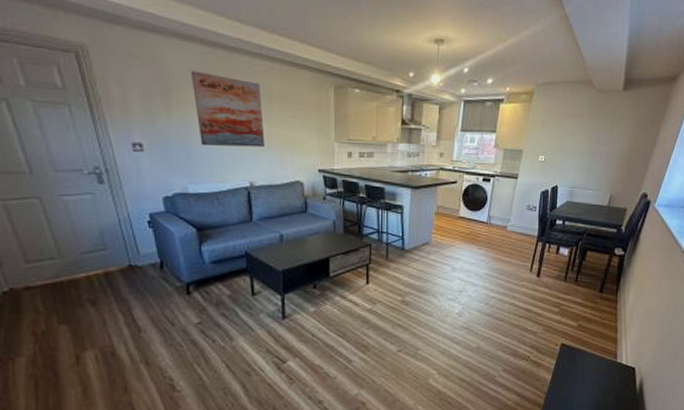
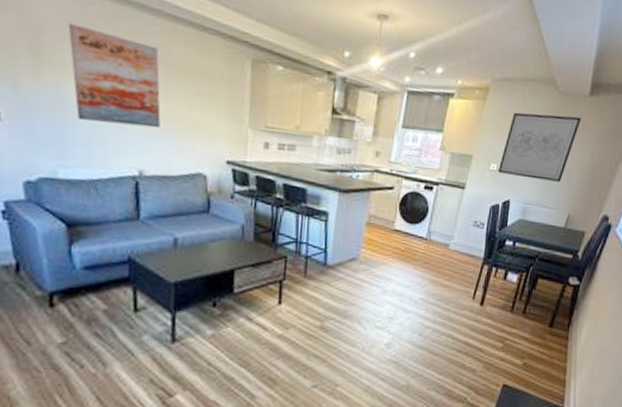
wall art: none [545,109,617,167] -> present [497,112,582,182]

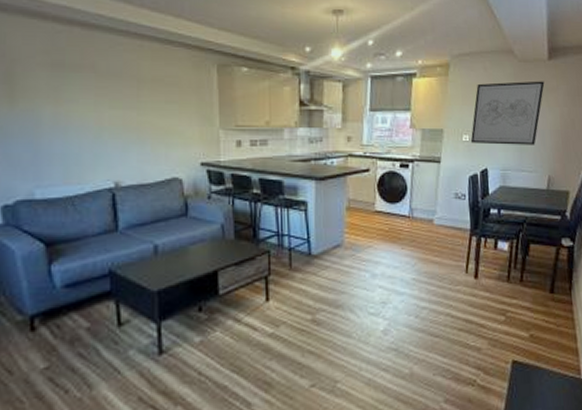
wall art: present [68,23,161,129] -> none [40,52,133,140]

